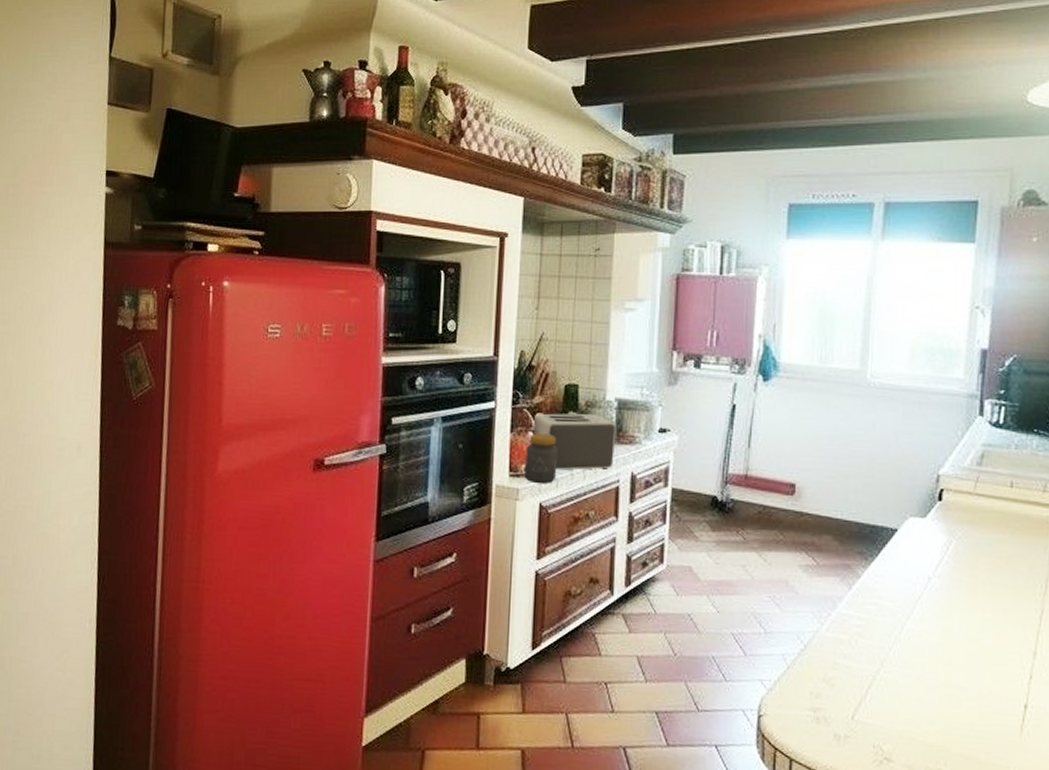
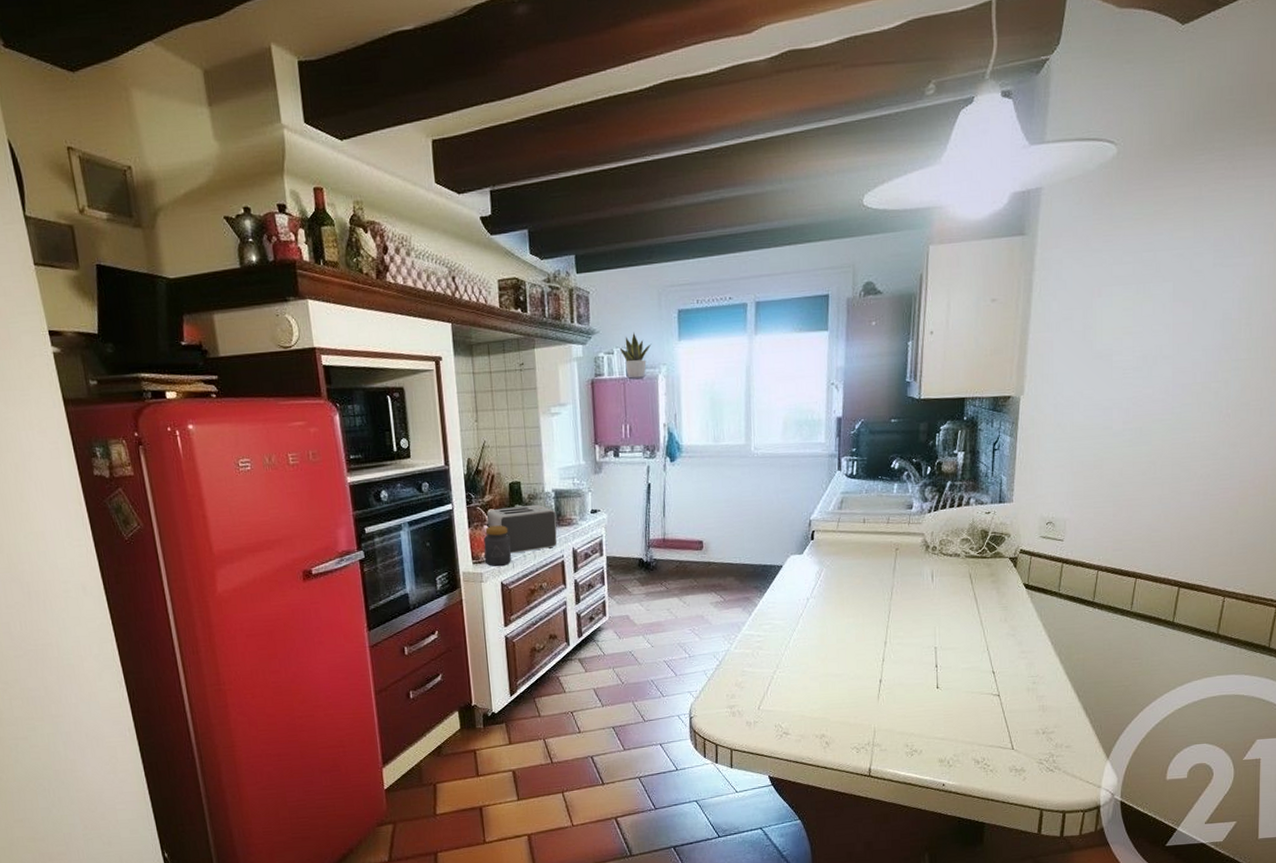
potted plant: none [714,224,753,279] -> present [619,332,652,380]

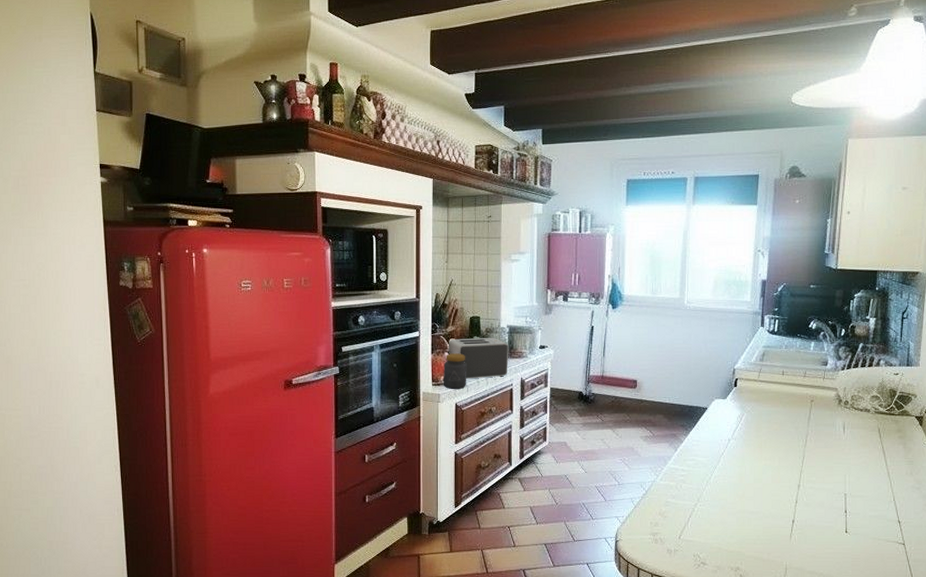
potted plant: present [619,332,652,380] -> none [574,196,602,236]

